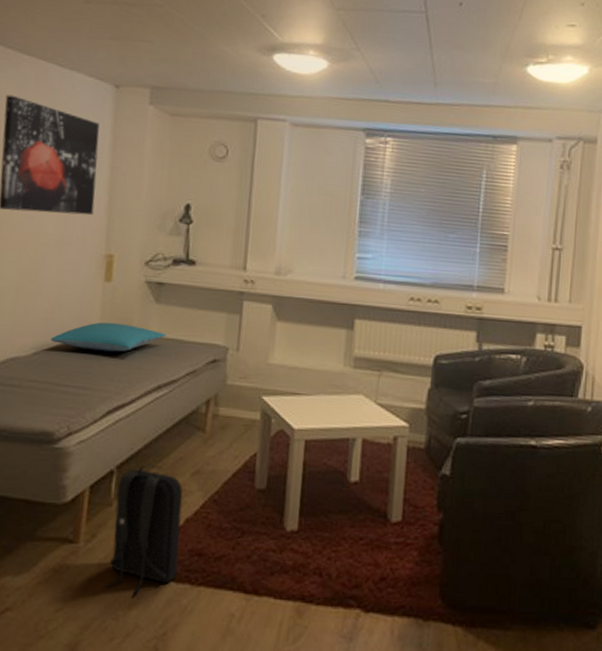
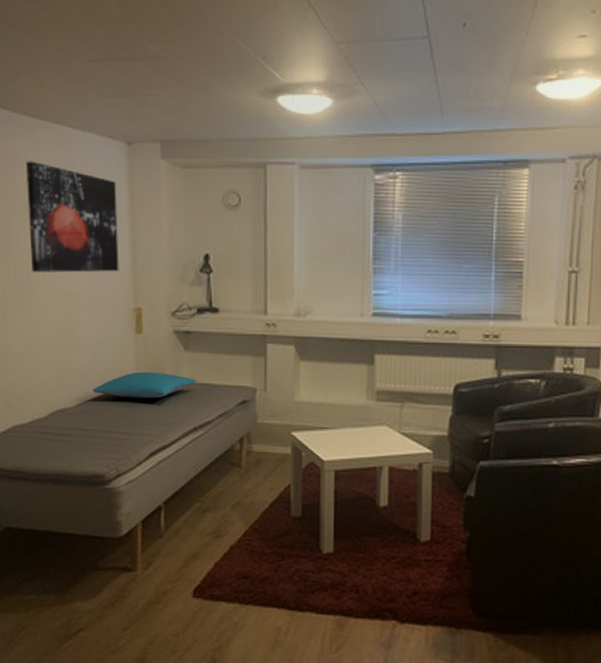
backpack: present [104,464,183,596] -> none [162,499,227,615]

